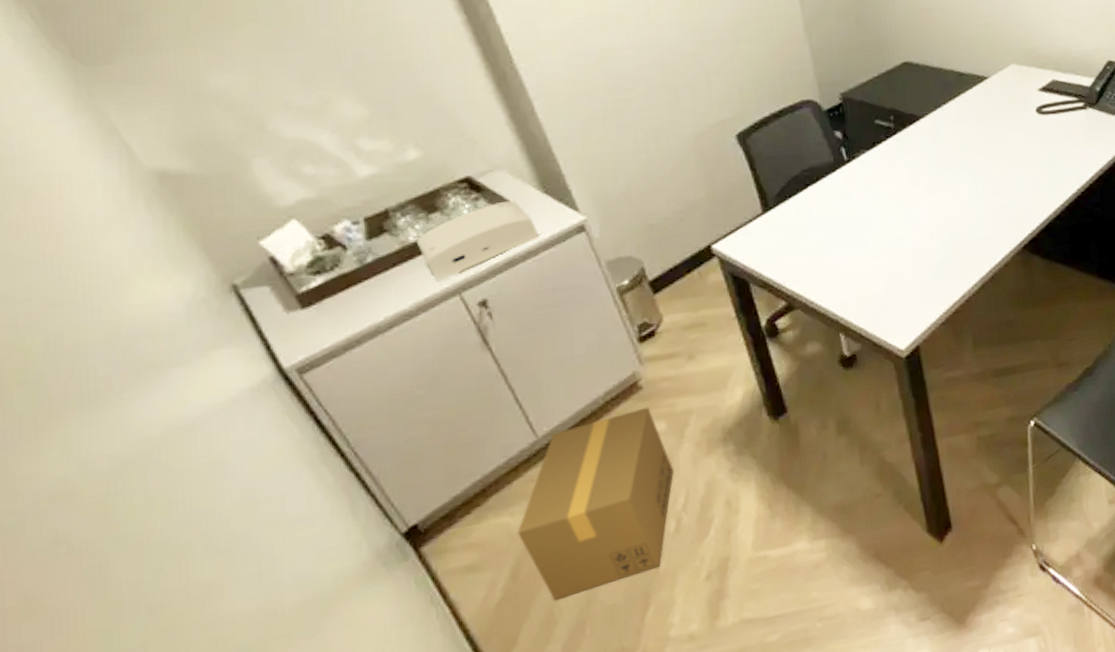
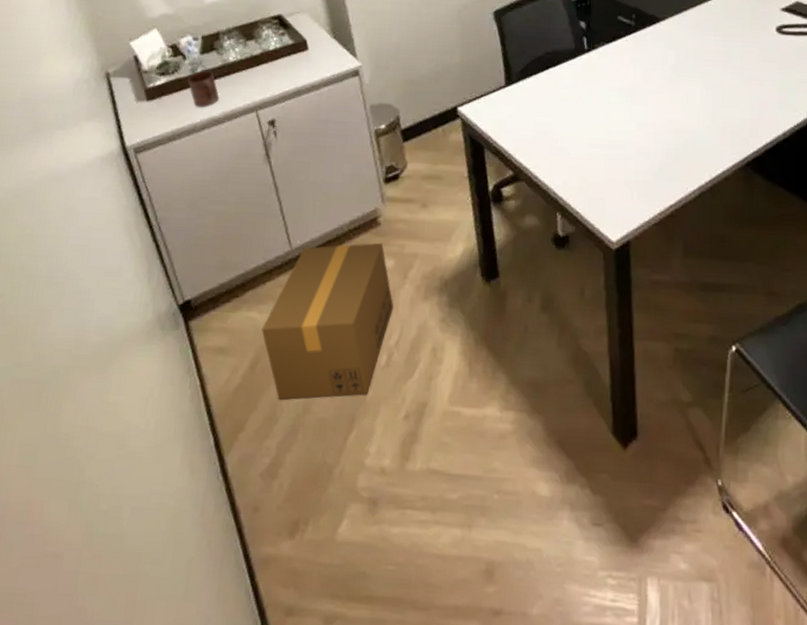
cup: none [356,258,406,305] -> present [188,71,220,108]
tissue dispenser: present [416,200,540,282] -> none [233,39,324,98]

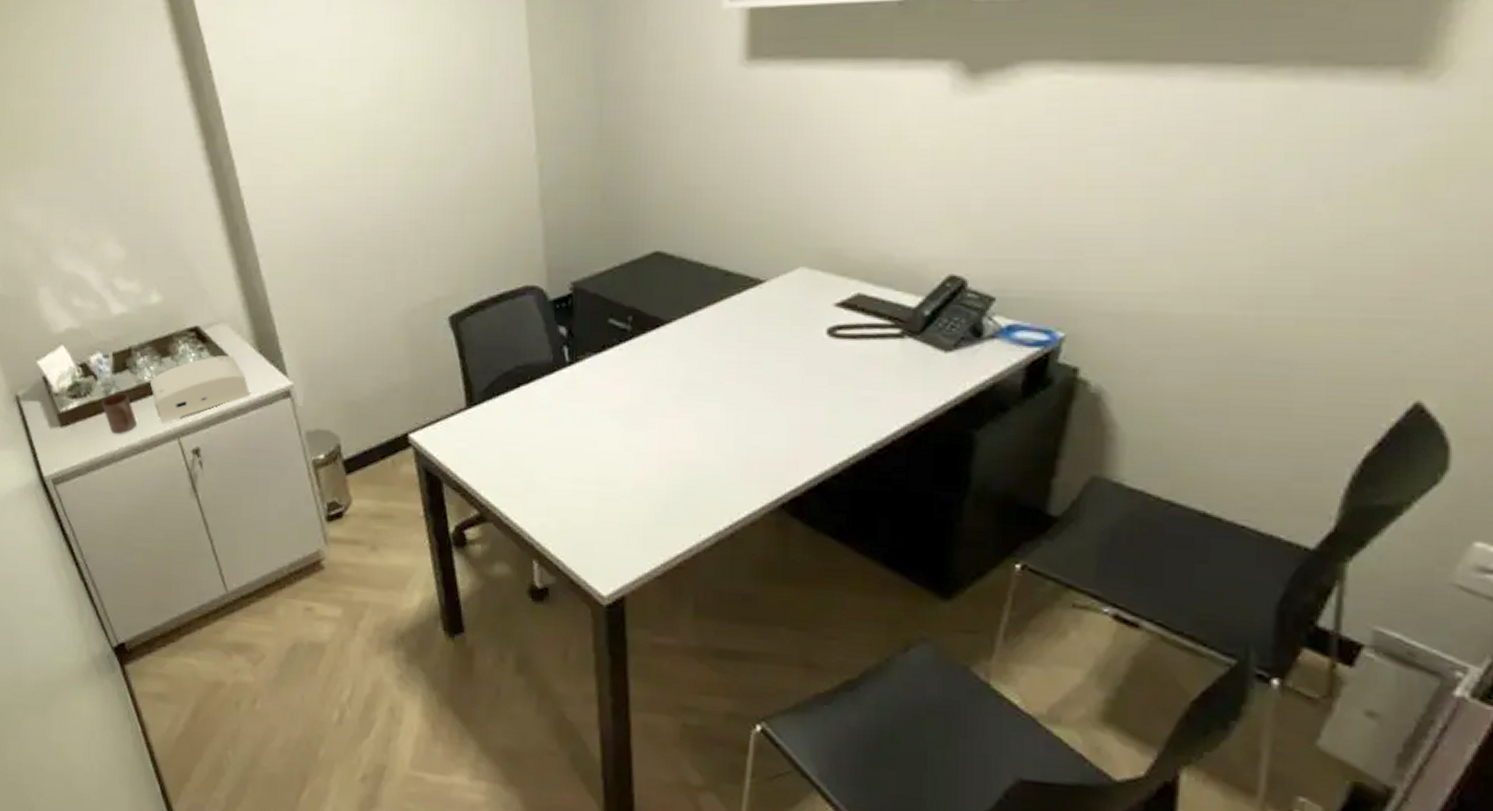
tissue dispenser: none [233,39,324,98] -> present [149,355,250,423]
cardboard box: present [261,242,393,400] -> none [201,588,343,753]

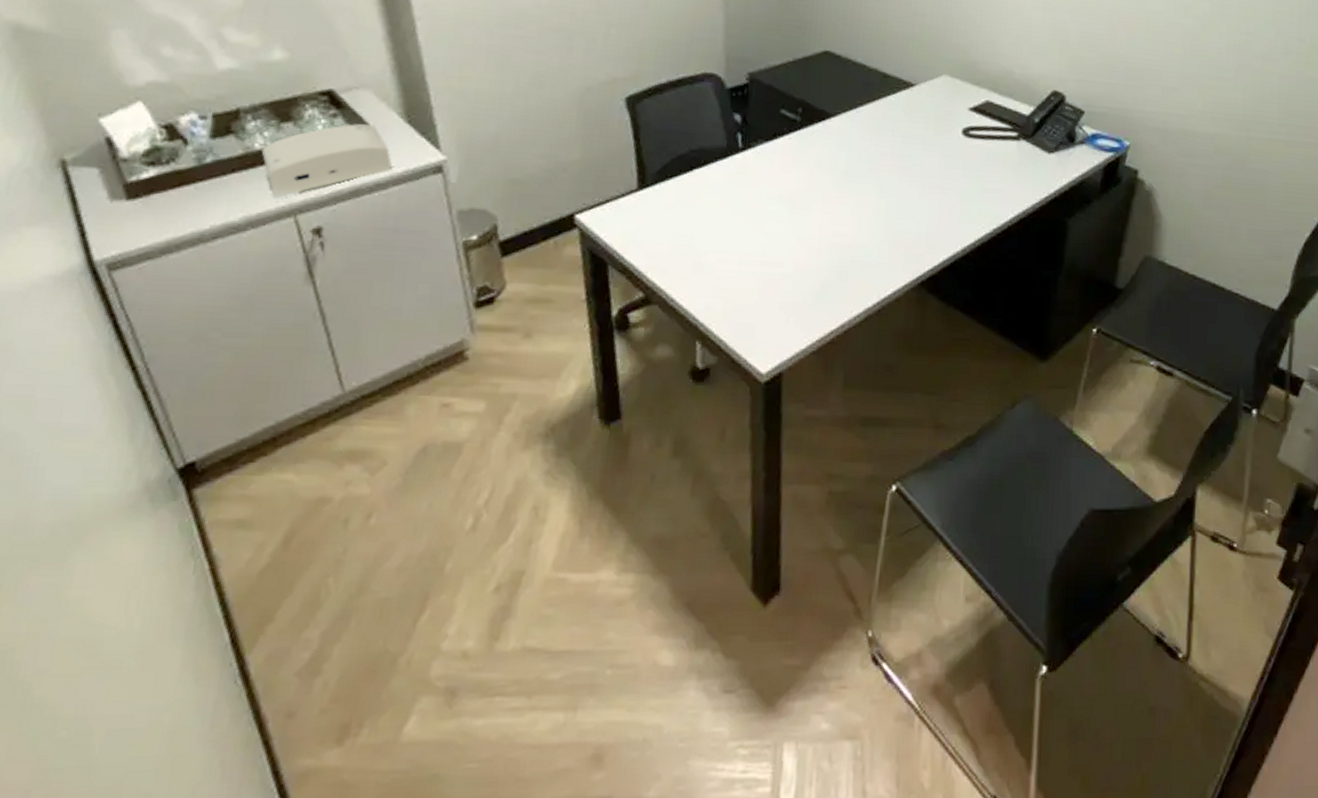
cup: present [102,393,138,435] -> none [191,161,240,211]

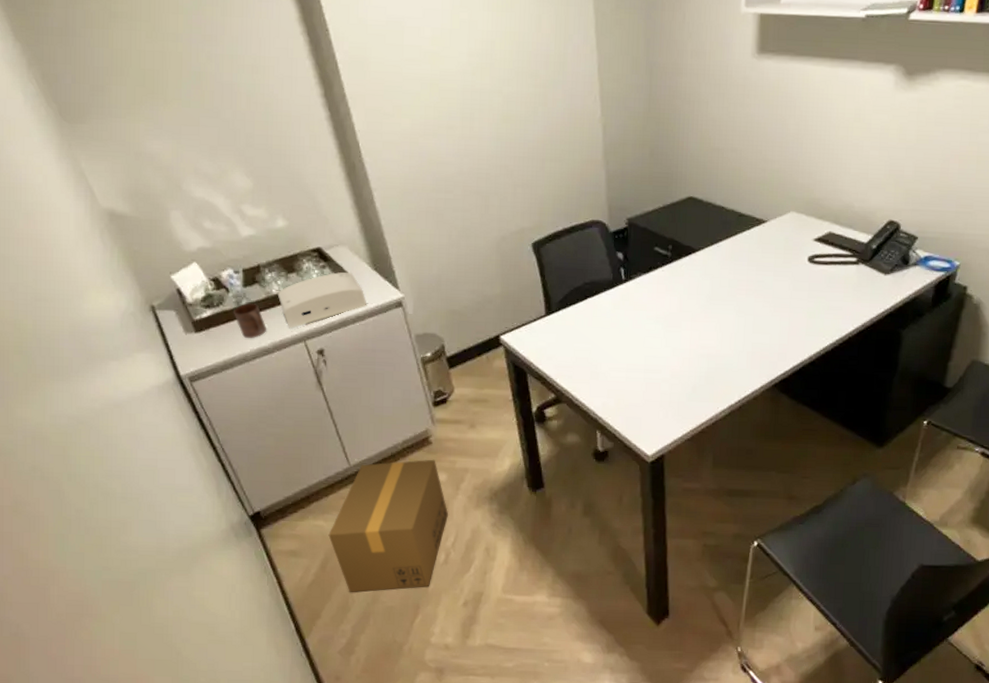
cup: none [191,161,240,211] -> present [234,303,267,339]
cardboard box: none [299,381,483,579] -> present [328,459,448,592]

